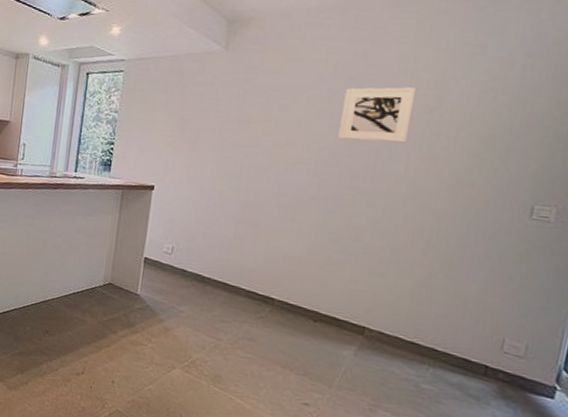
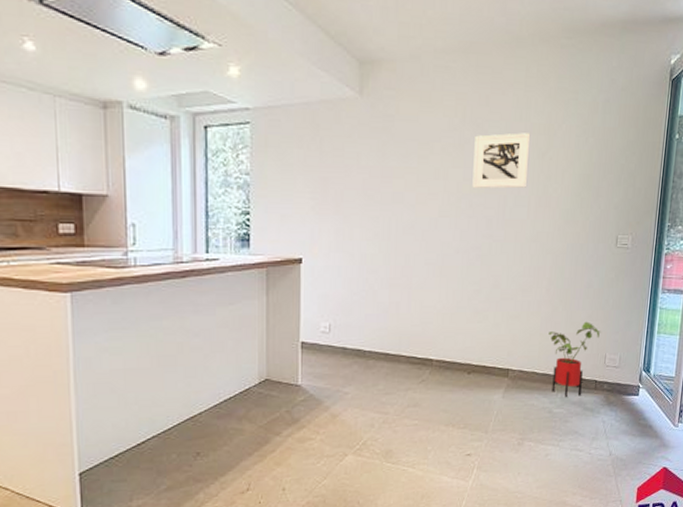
house plant: none [420,295,499,379] -> present [548,321,601,397]

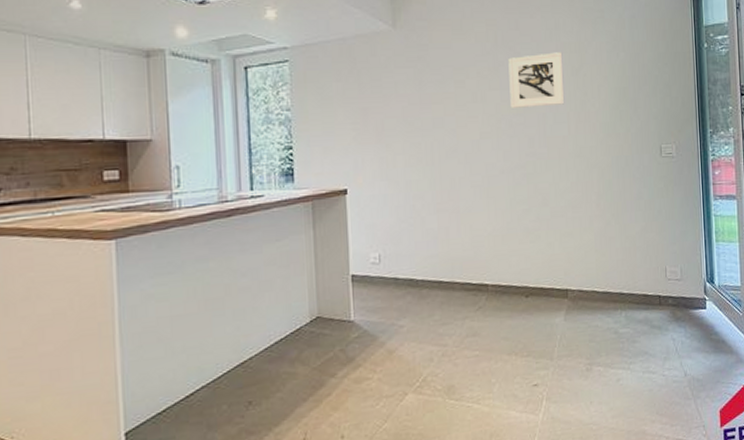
house plant: present [548,321,601,397] -> none [604,234,658,315]

